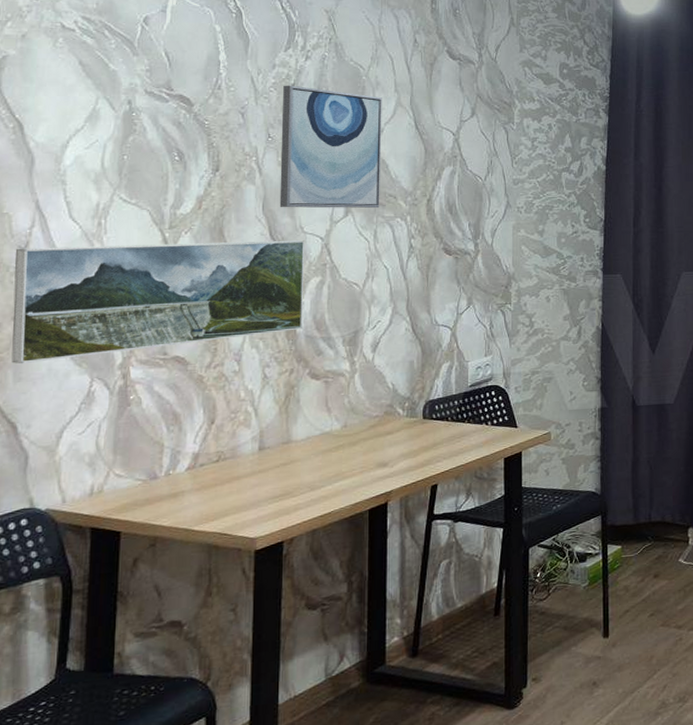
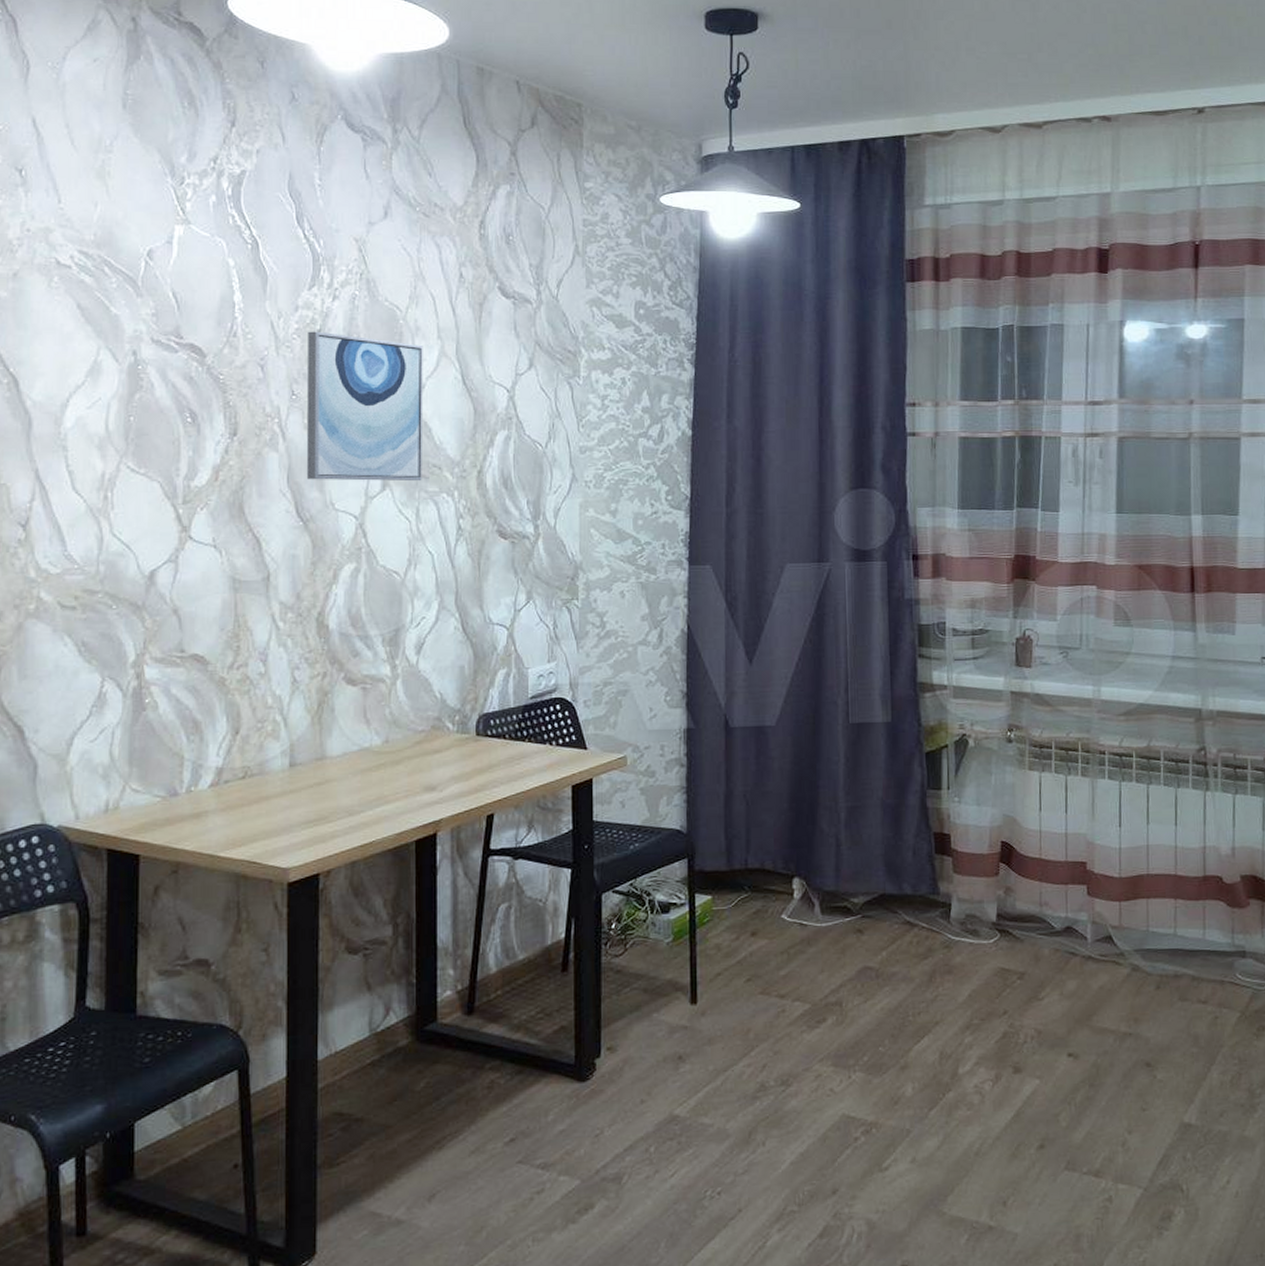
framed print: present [11,239,305,364] -> none [15,518,337,660]

